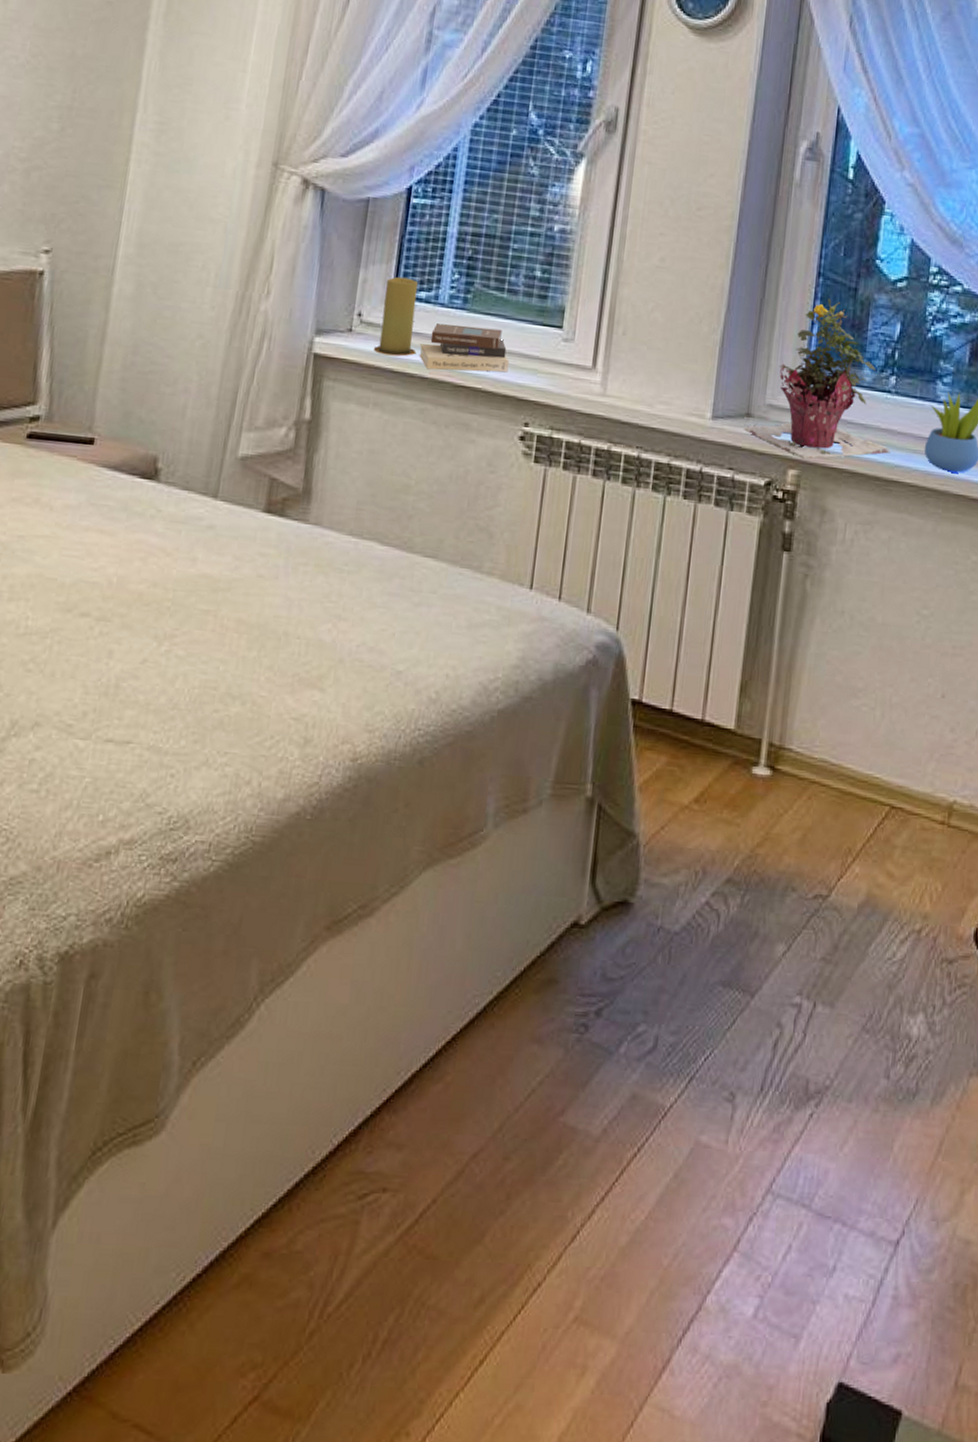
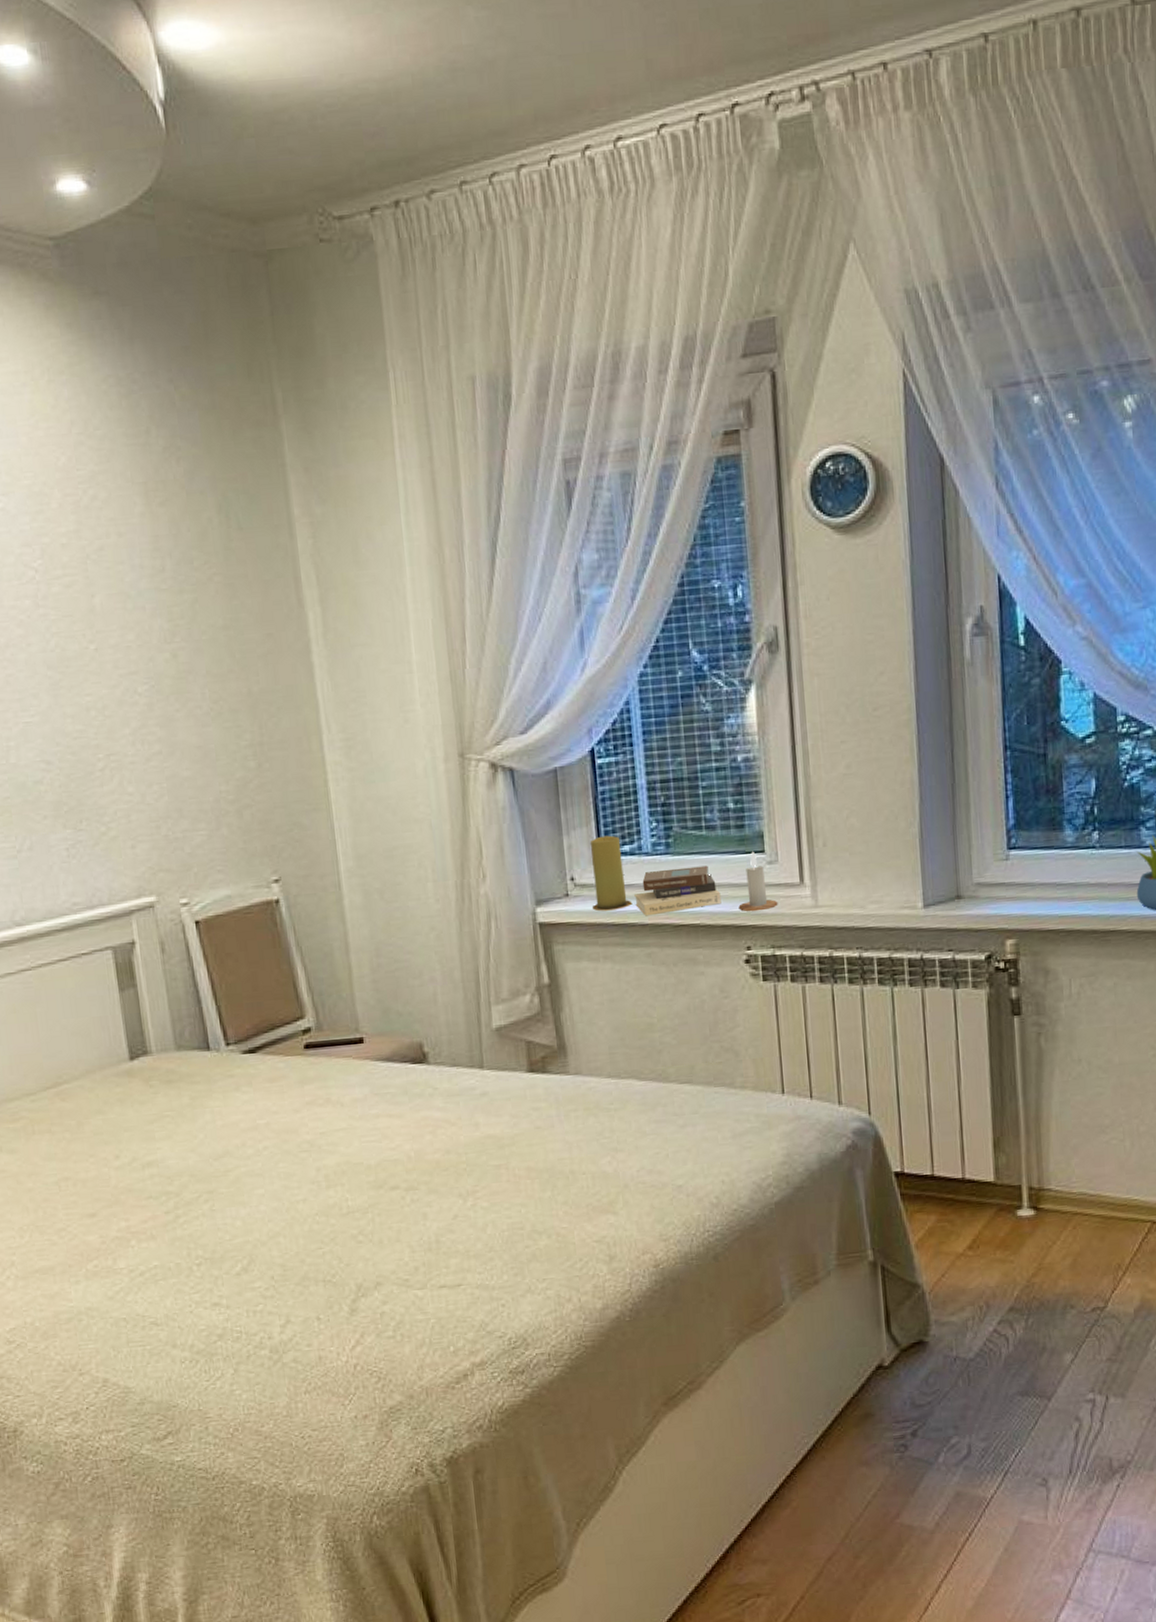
candle: none [524,324,566,389] -> present [738,851,778,912]
potted flower: present [743,298,891,460] -> none [956,769,1104,928]

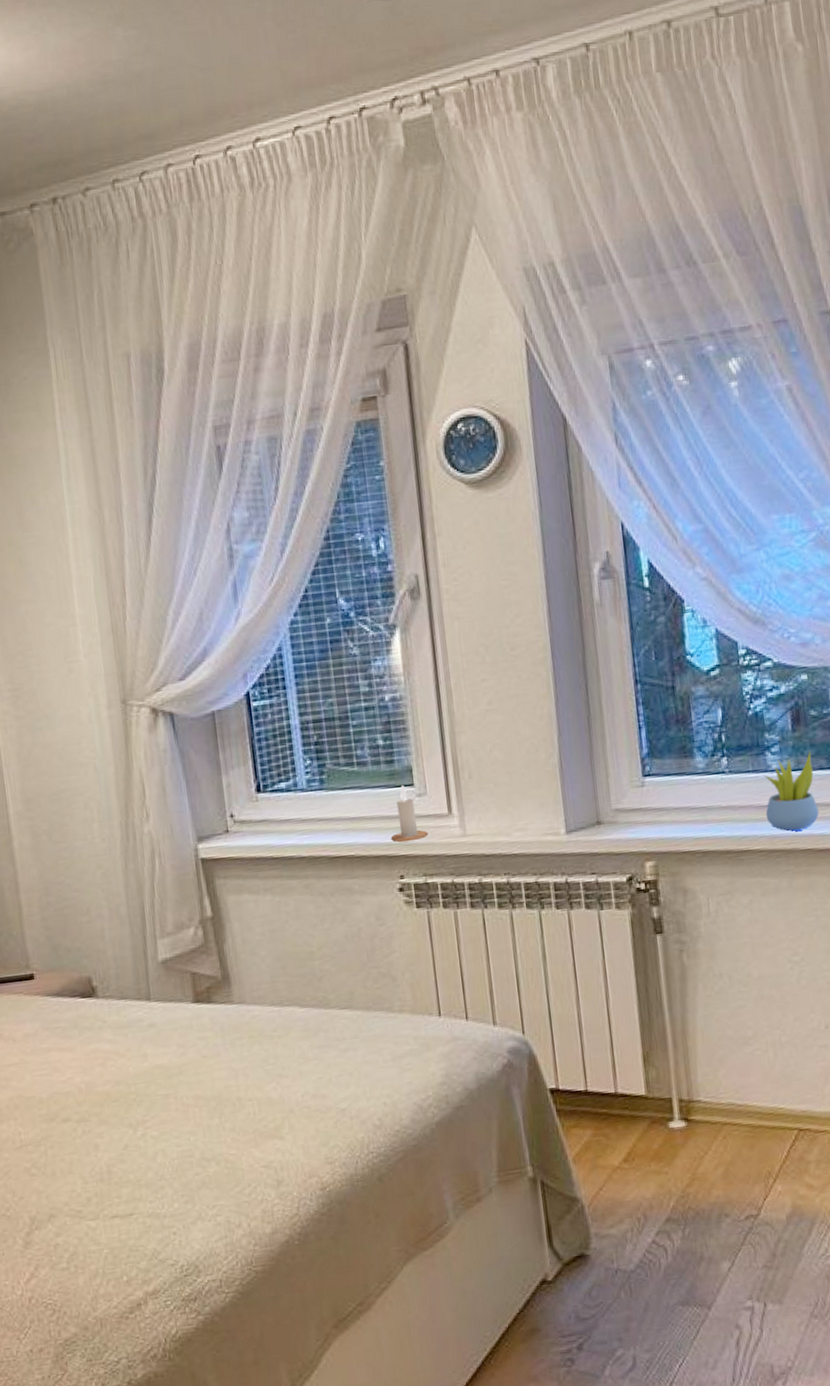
candle: present [591,835,633,912] -> none [248,773,290,846]
books: present [634,865,722,916] -> none [291,799,375,849]

